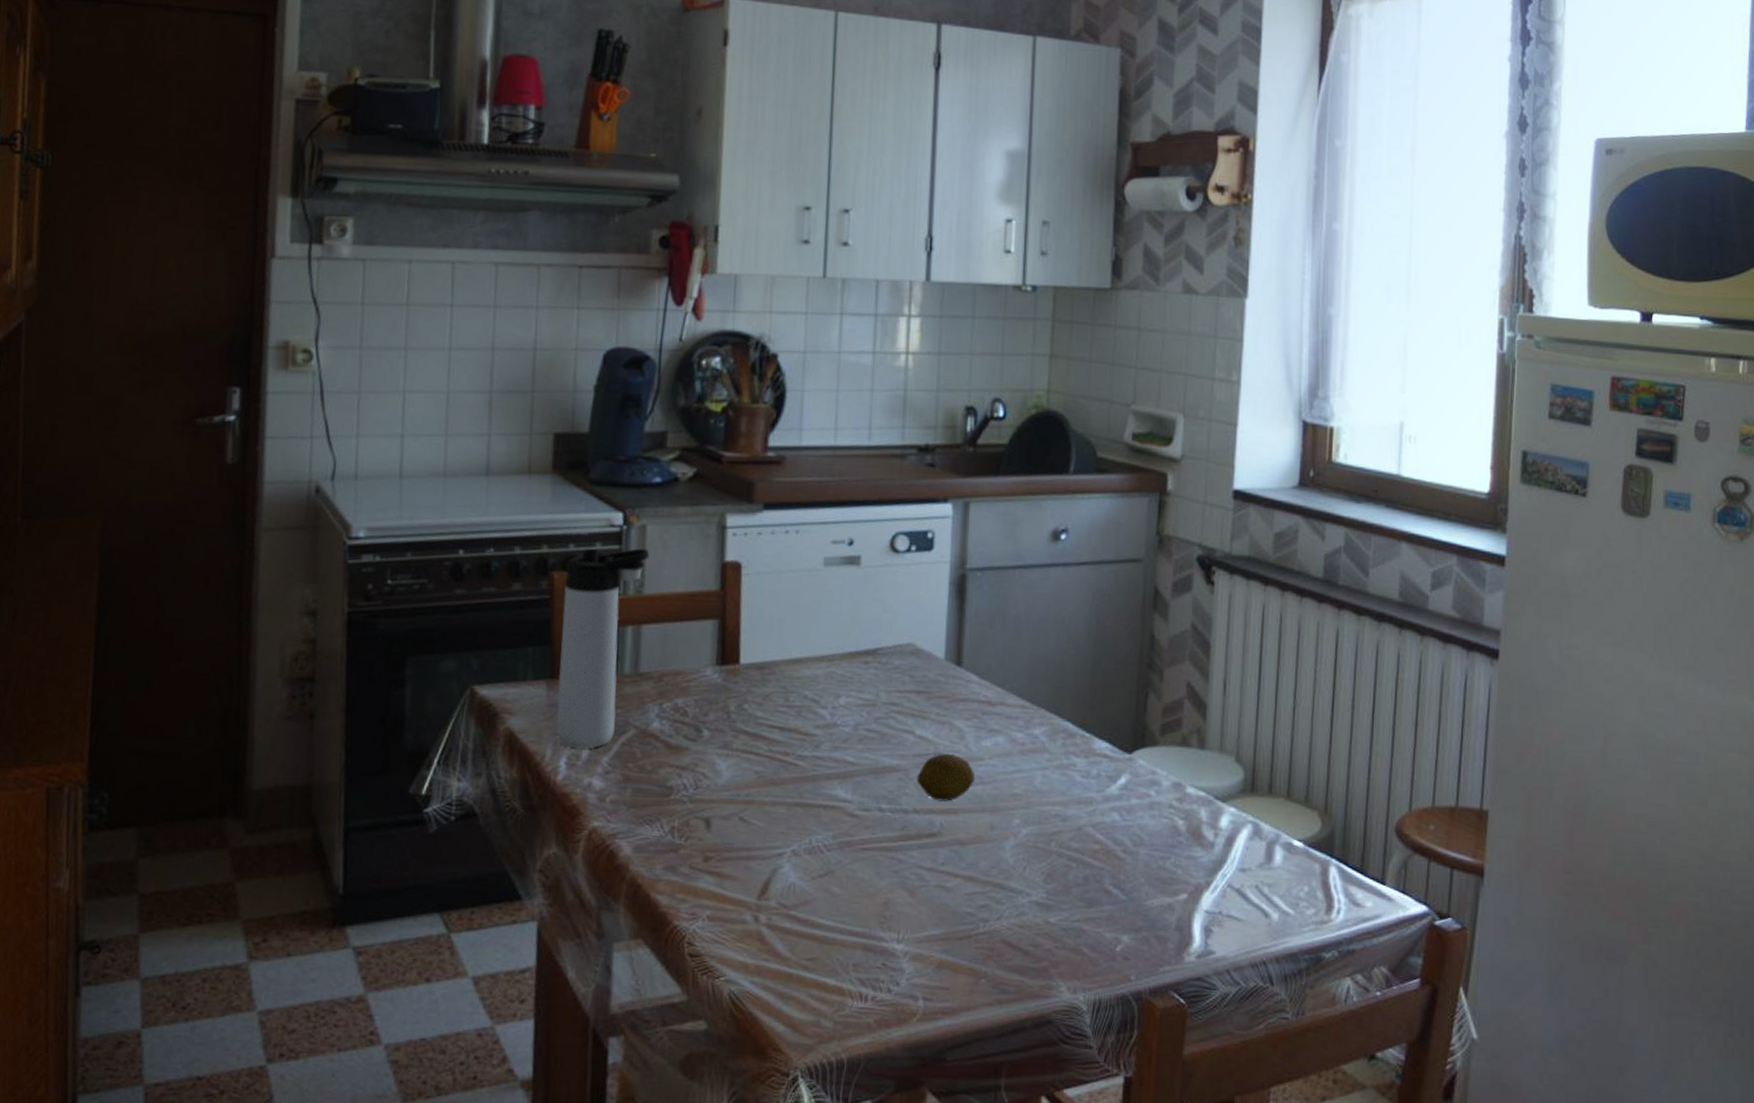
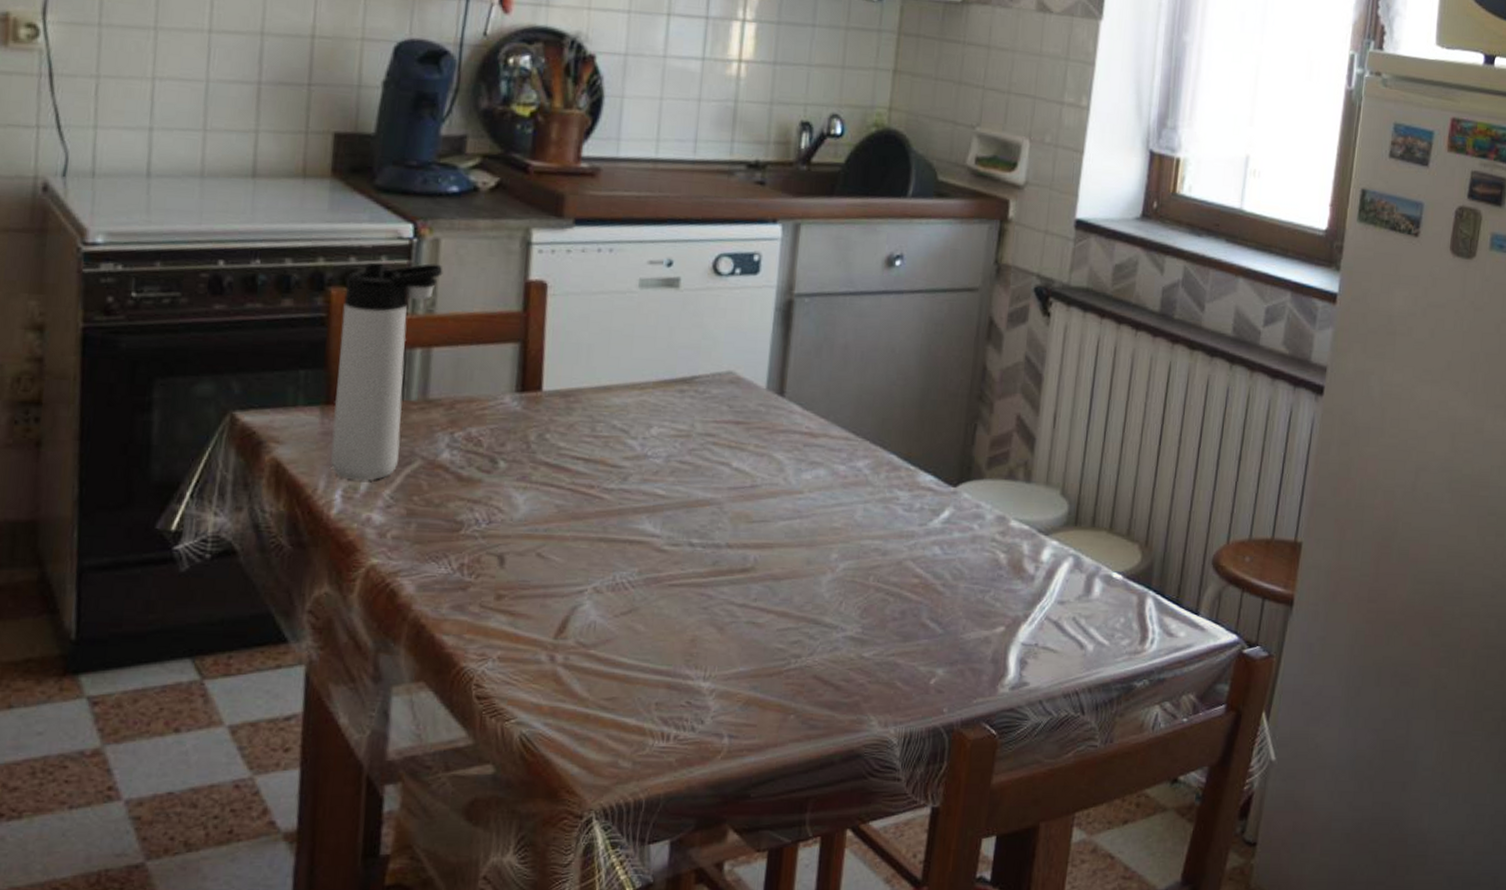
fruit: present [916,753,976,802] -> none [731,486,794,536]

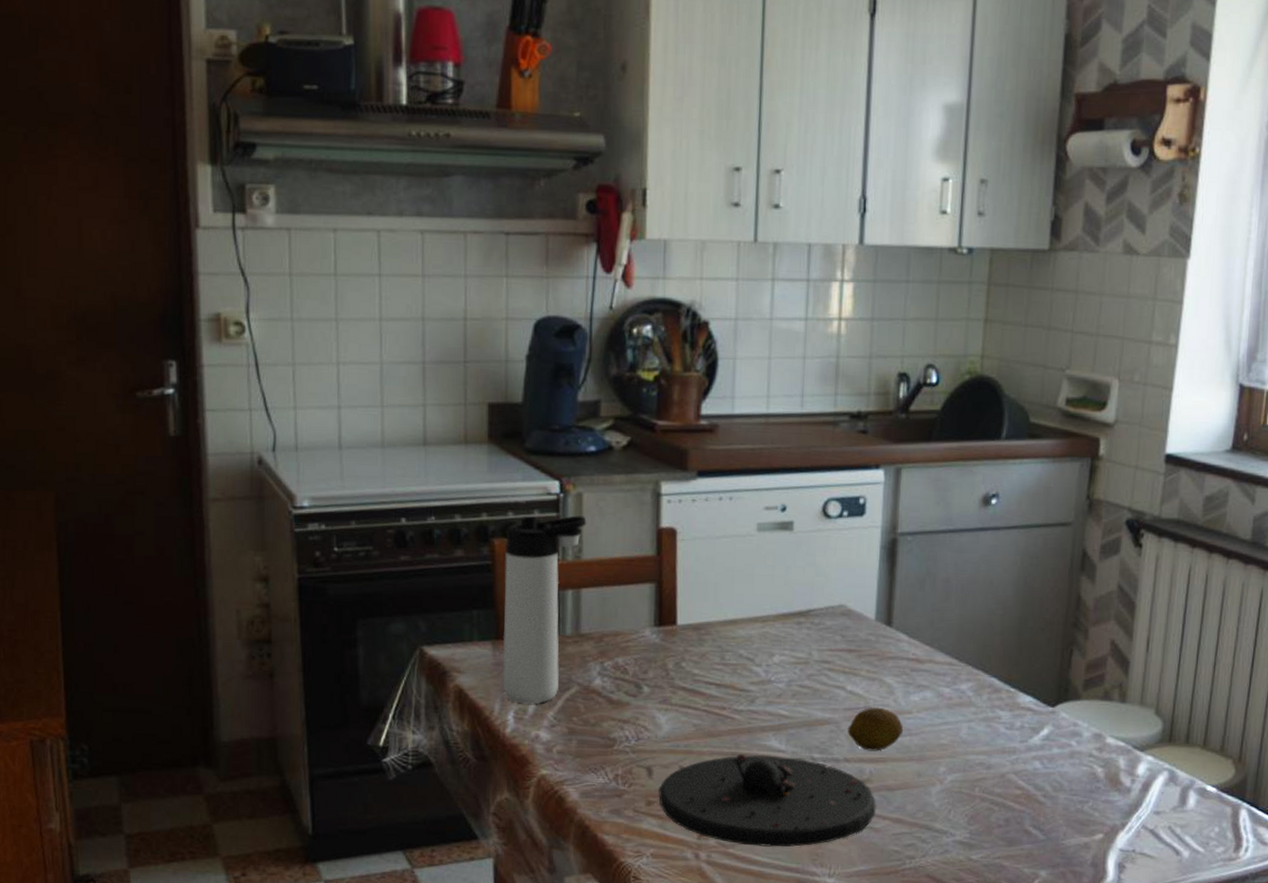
plate: none [511,539,760,647] -> present [659,753,876,847]
fruit: none [731,486,794,536] -> present [847,707,904,751]

